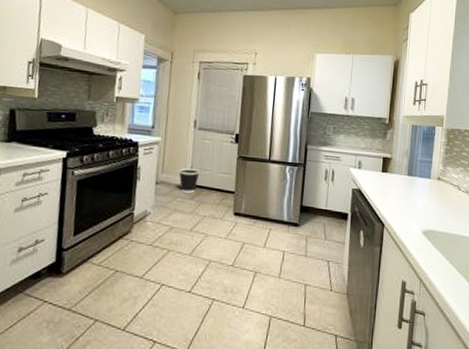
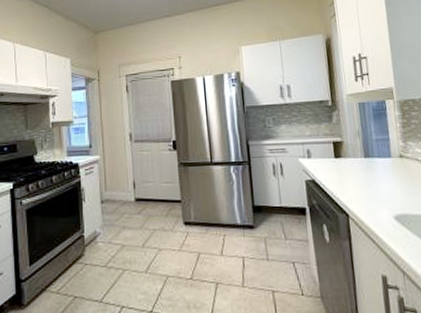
wastebasket: present [179,168,200,193] -> none [122,181,143,208]

